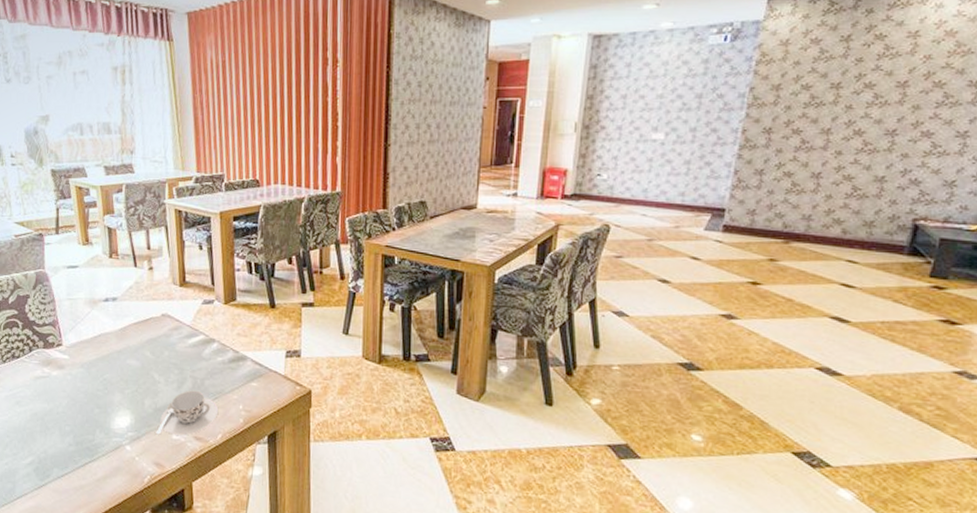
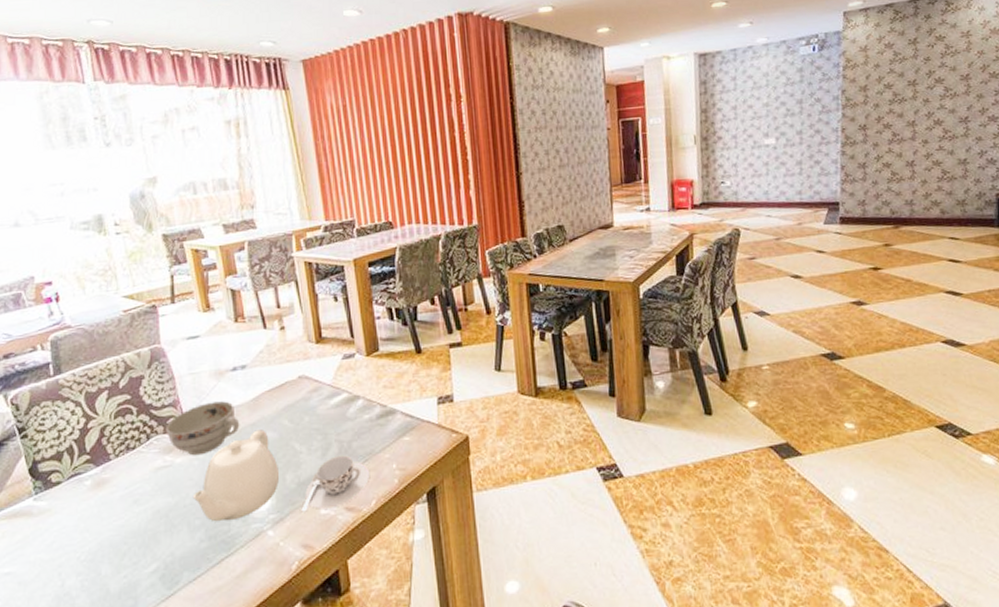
teacup: none [45,326,109,372] -> present [165,401,240,456]
teapot: none [64,357,140,432] -> present [192,429,280,522]

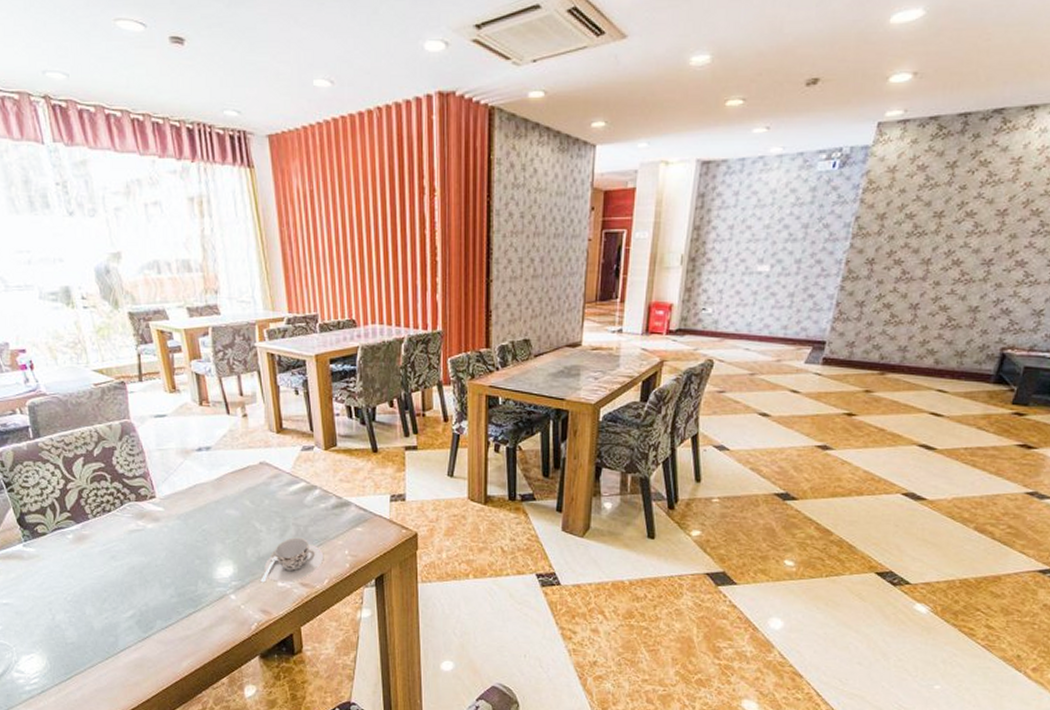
teacup: present [165,401,240,456] -> none [137,477,205,524]
teapot: present [192,429,280,522] -> none [163,507,242,583]

